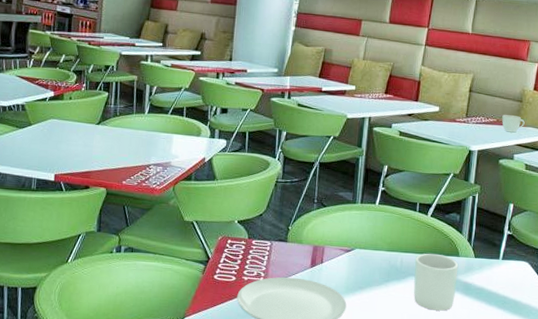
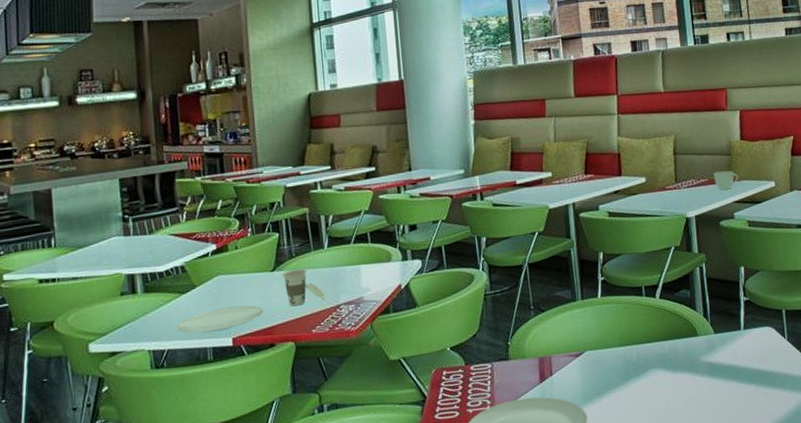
plate: none [9,147,85,167] -> present [175,305,264,334]
cup: none [105,126,138,159] -> present [281,268,325,307]
mug: present [413,253,459,311] -> none [651,338,703,402]

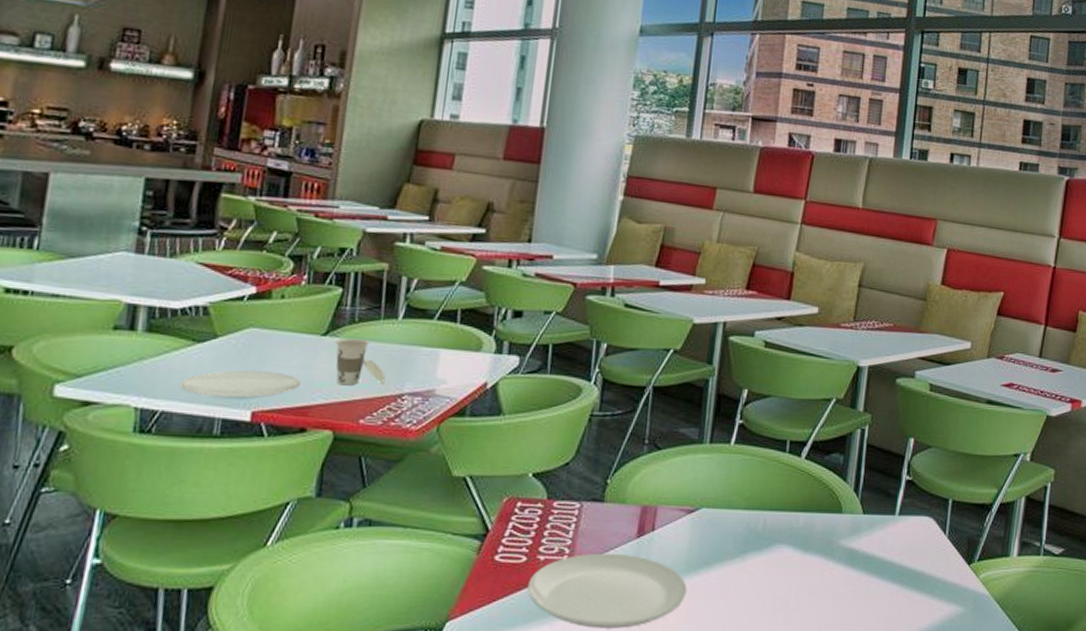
cup: present [713,170,738,191] -> none [900,318,930,342]

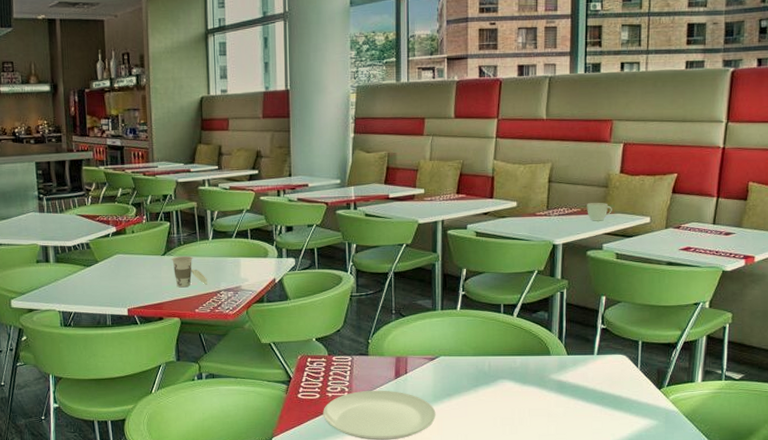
plate: present [178,370,301,400] -> none [81,282,154,302]
cup: none [900,318,930,342] -> present [587,203,612,221]

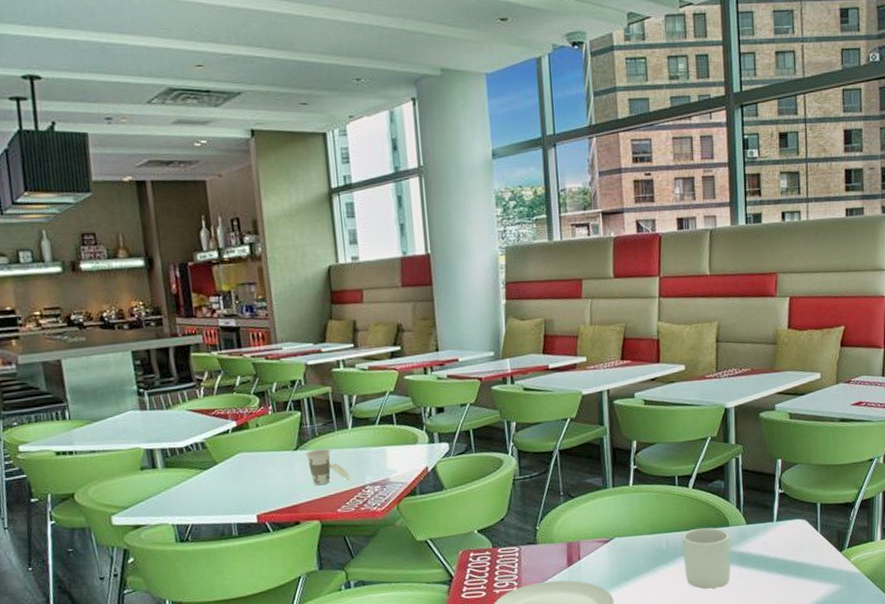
mug: none [503,354,551,412] -> present [681,527,731,589]
cup: present [587,203,612,221] -> none [756,360,782,381]

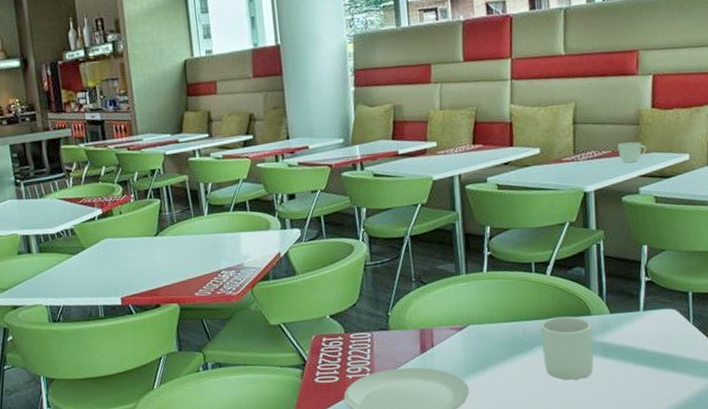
cup: present [305,448,350,486] -> none [164,234,206,270]
cup: none [756,360,782,381] -> present [617,142,646,163]

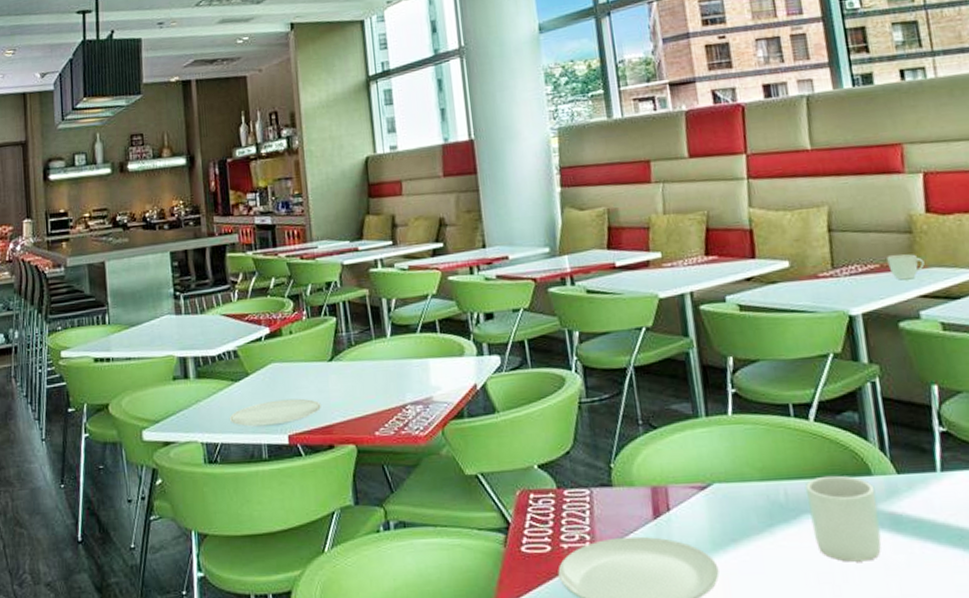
plate: none [69,267,149,292] -> present [229,398,321,428]

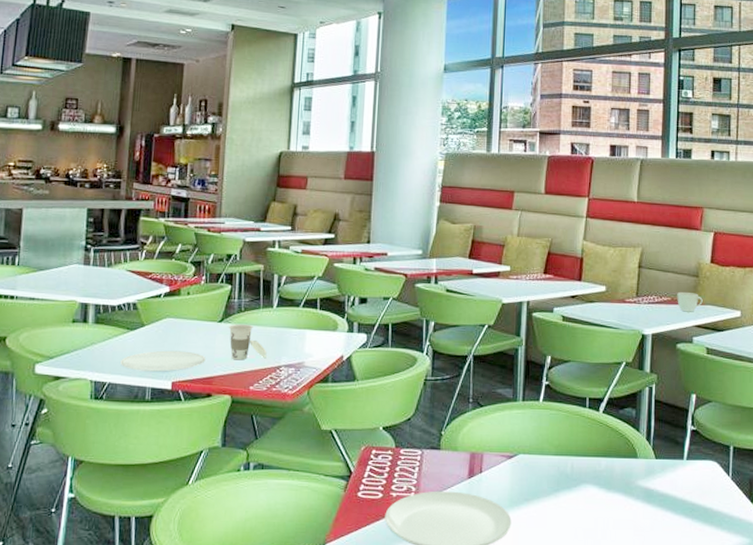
cup: none [340,359,389,403] -> present [228,324,267,361]
mug: present [805,475,882,562] -> none [587,455,638,523]

